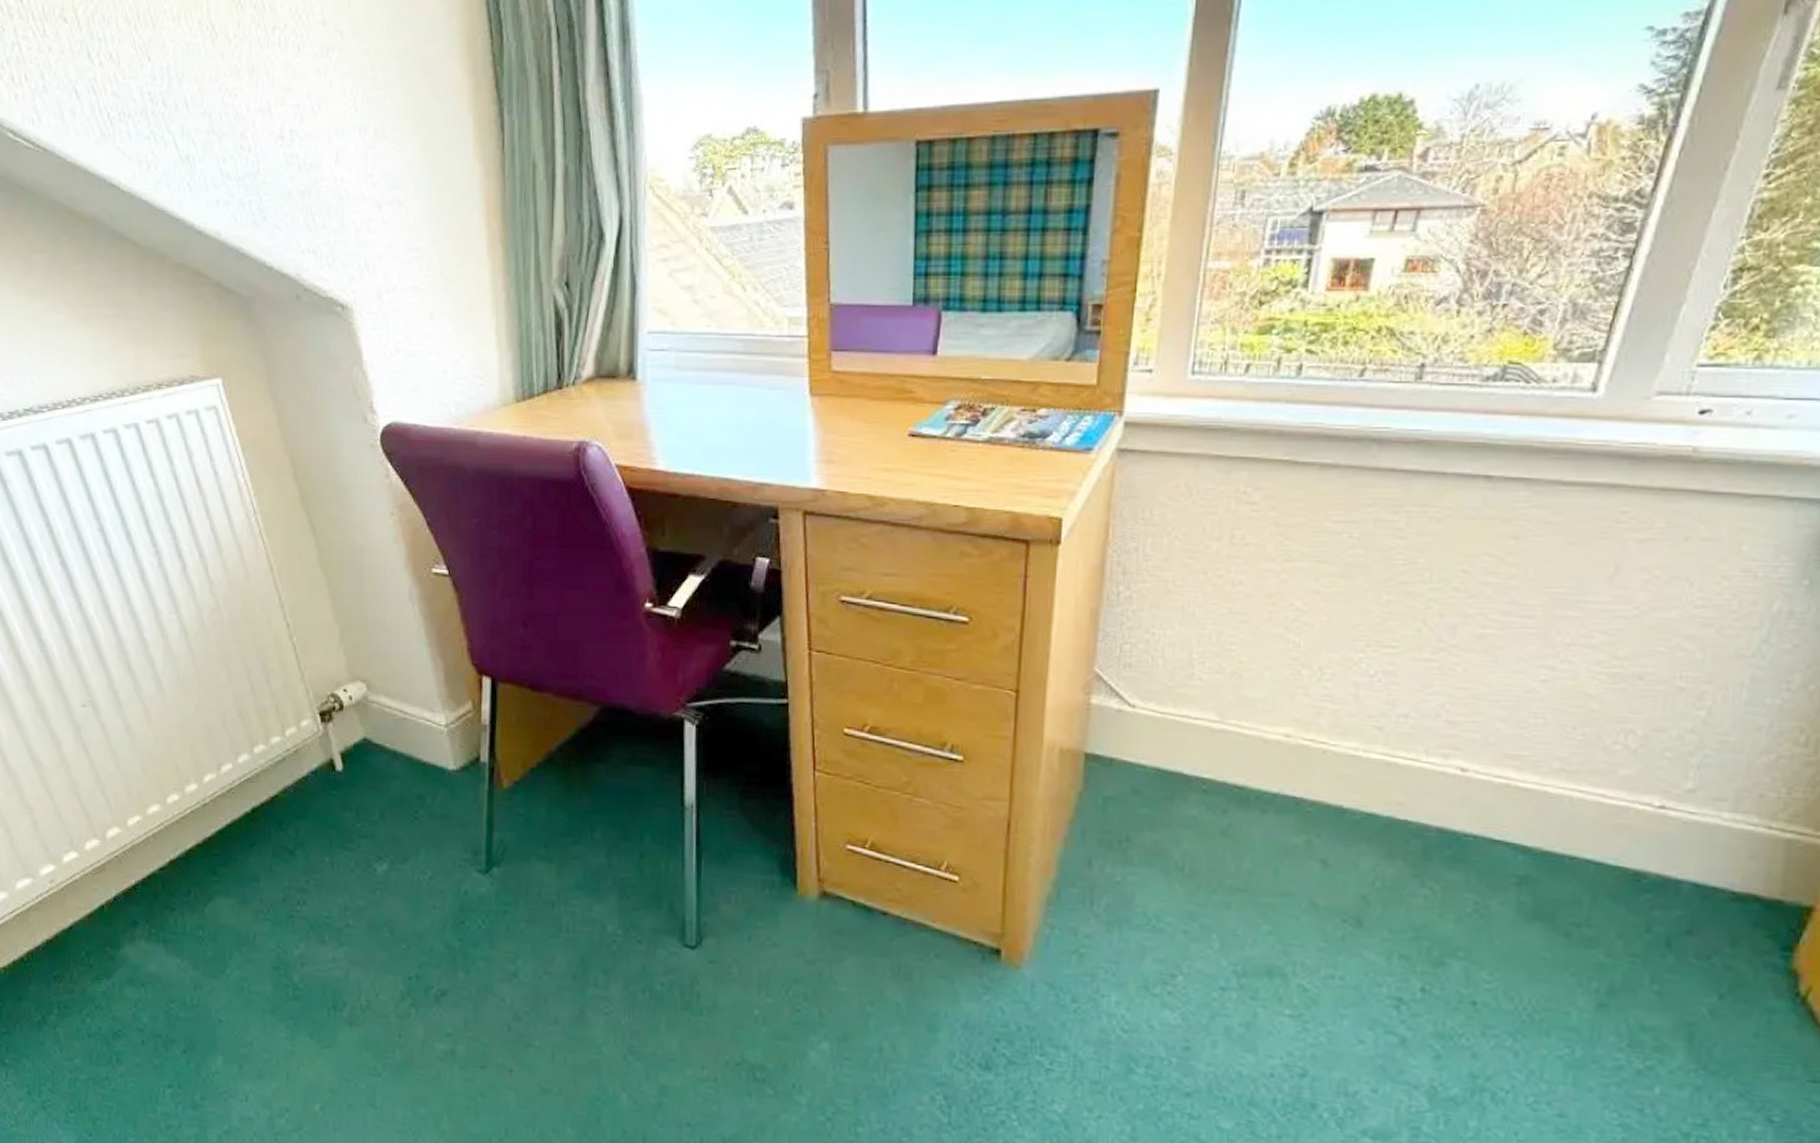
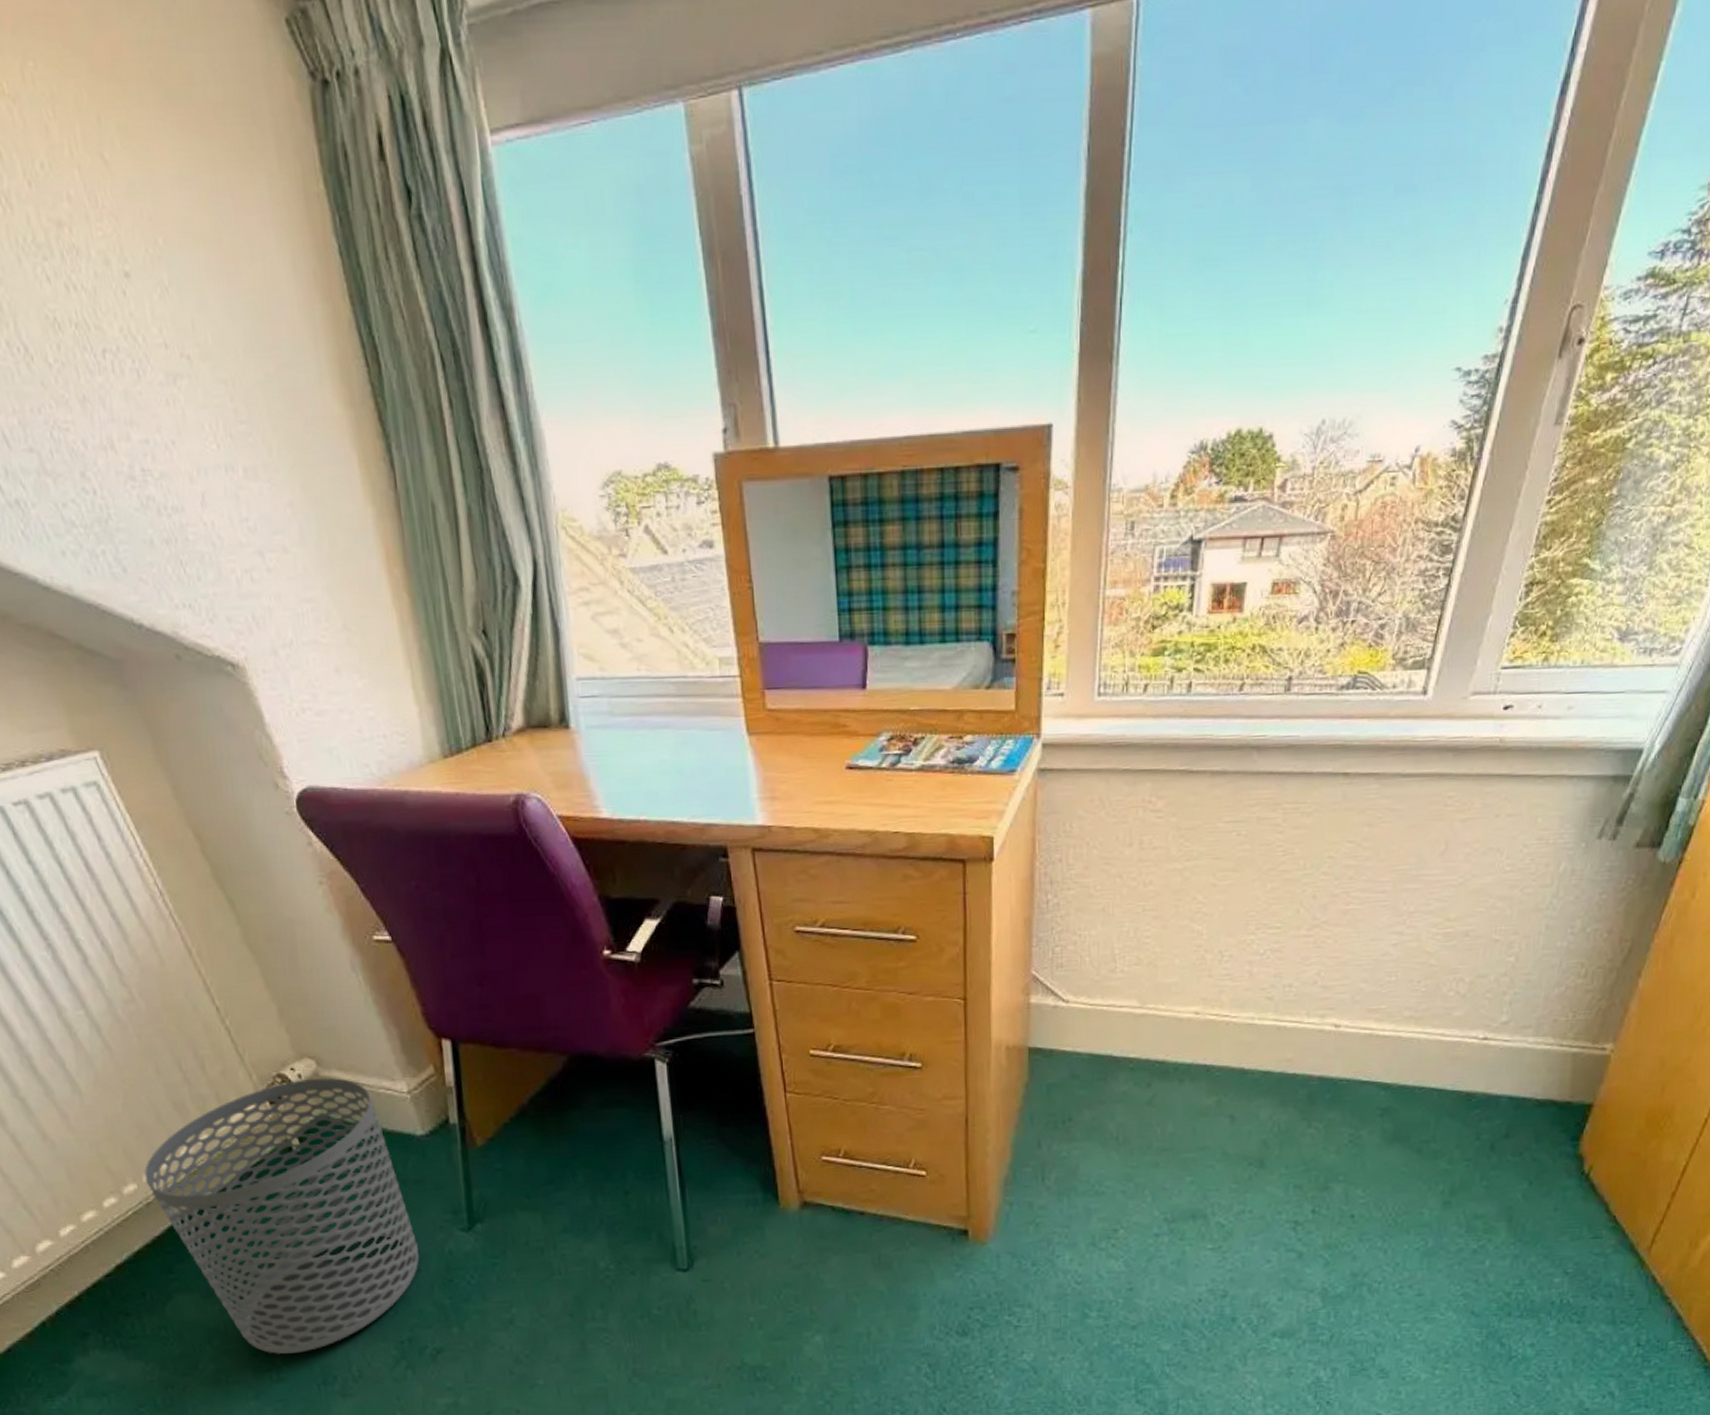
waste bin: none [205,701,437,974] -> present [144,1078,420,1354]

